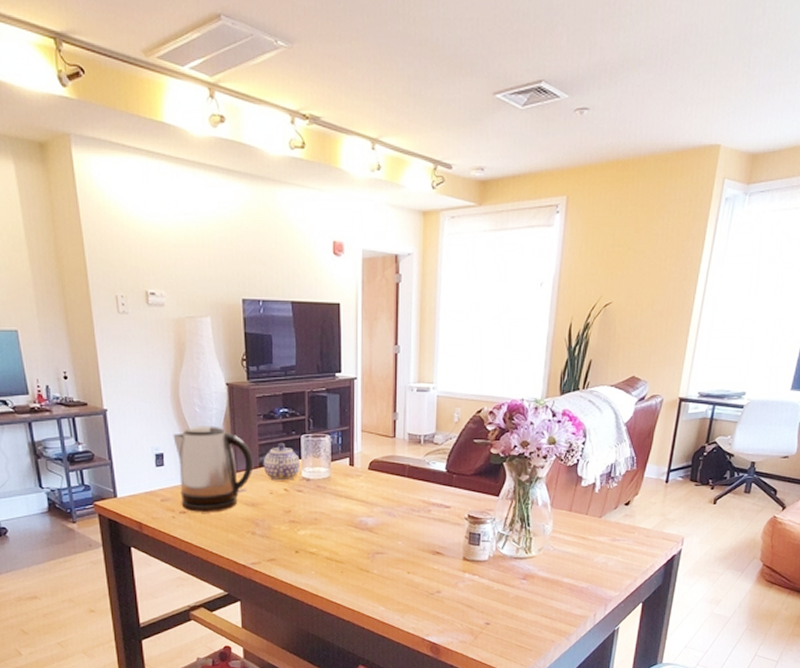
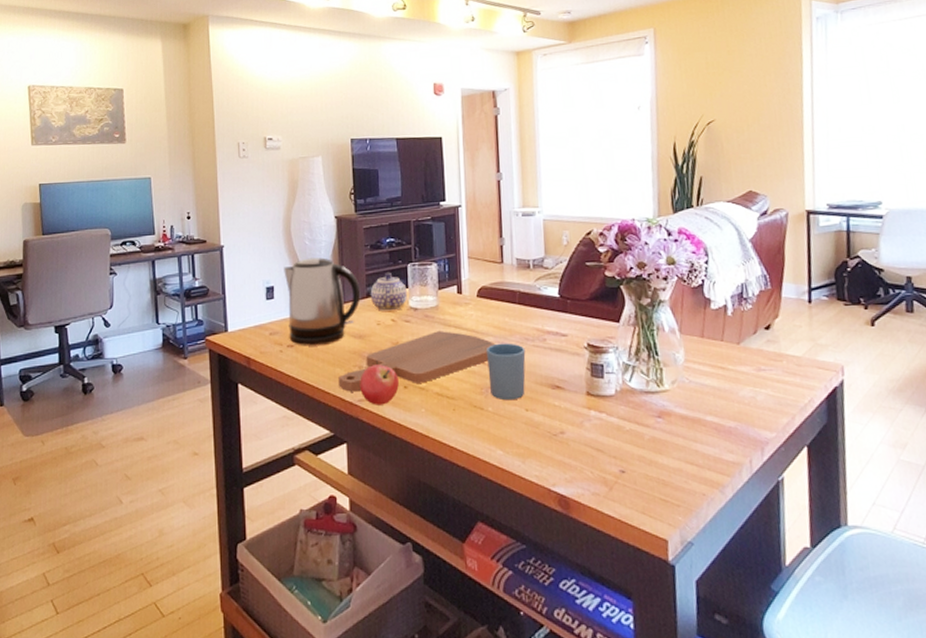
cutting board: none [232,501,384,556] -> present [338,331,496,392]
fruit: none [253,531,291,568] -> present [360,365,399,405]
mug: none [375,513,411,565] -> present [487,343,526,401]

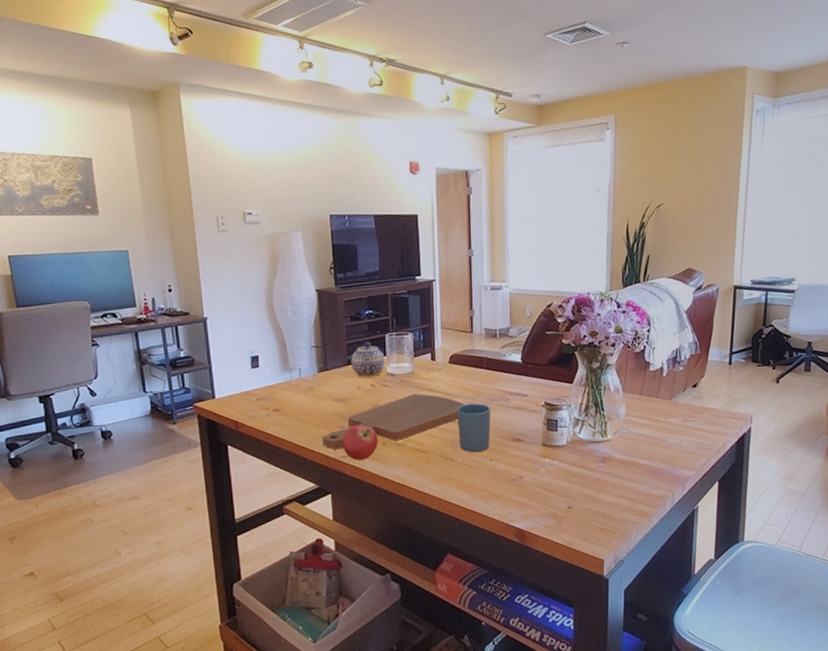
kettle: present [284,257,361,345] -> none [267,328,342,409]

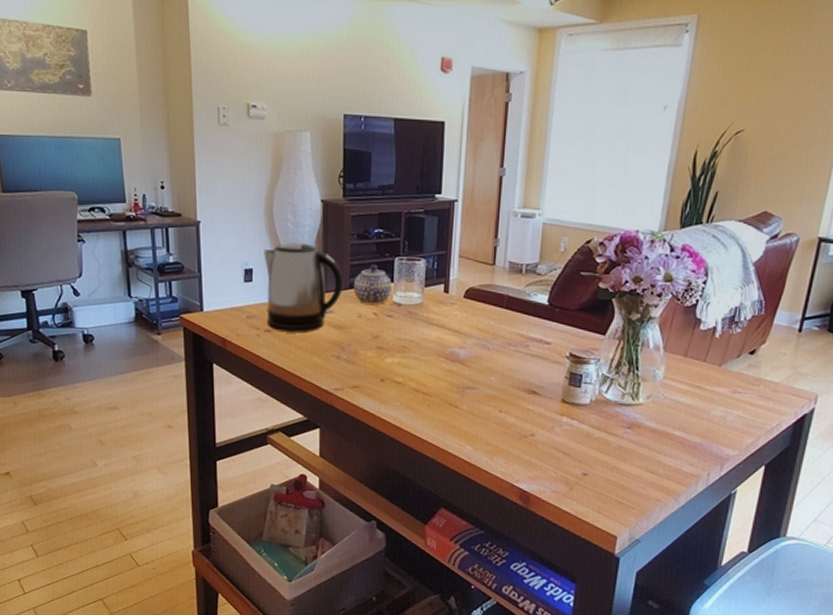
kettle: none [267,328,342,409] -> present [264,242,344,332]
cutting board: present [322,394,465,450] -> none [315,328,478,381]
fruit: present [342,425,378,461] -> none [336,356,376,396]
mug: present [457,403,491,453] -> none [466,345,507,402]

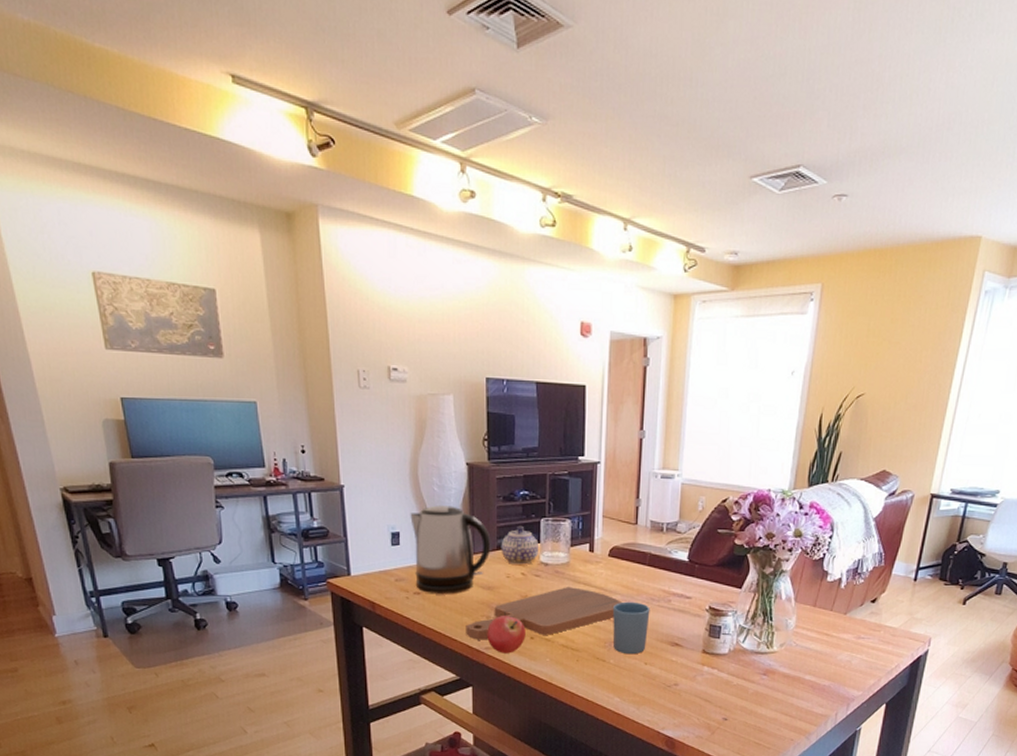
cutting board: none [315,328,478,381] -> present [466,587,623,640]
fruit: none [336,356,376,396] -> present [487,616,526,654]
mug: none [466,345,507,402] -> present [612,601,650,655]

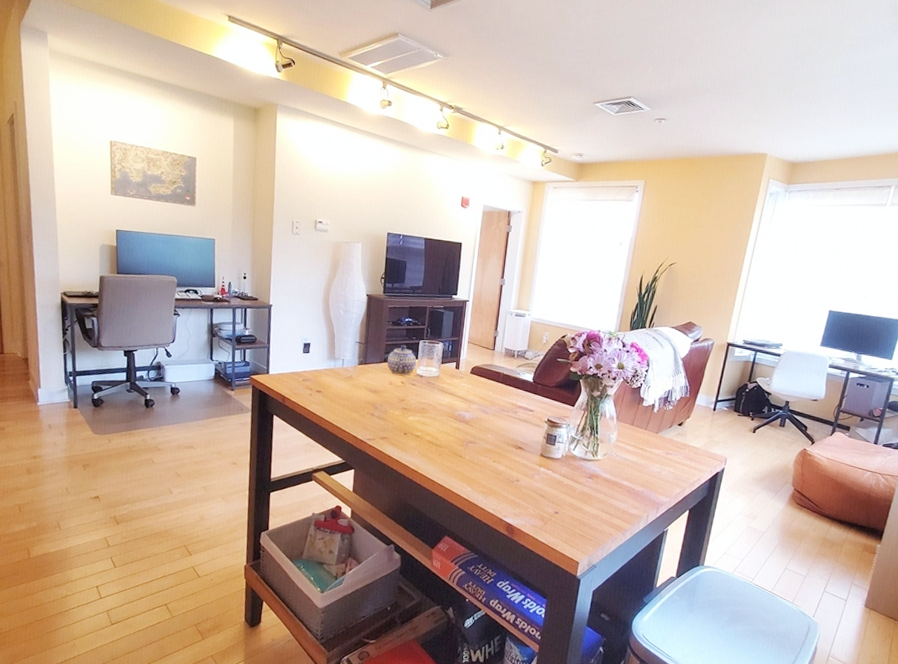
kettle: present [410,505,491,594] -> none [318,325,380,394]
cutting board: present [466,587,623,640] -> none [353,395,479,433]
fruit: present [487,616,526,654] -> none [370,414,401,445]
mug: present [612,601,650,655] -> none [469,410,501,454]

